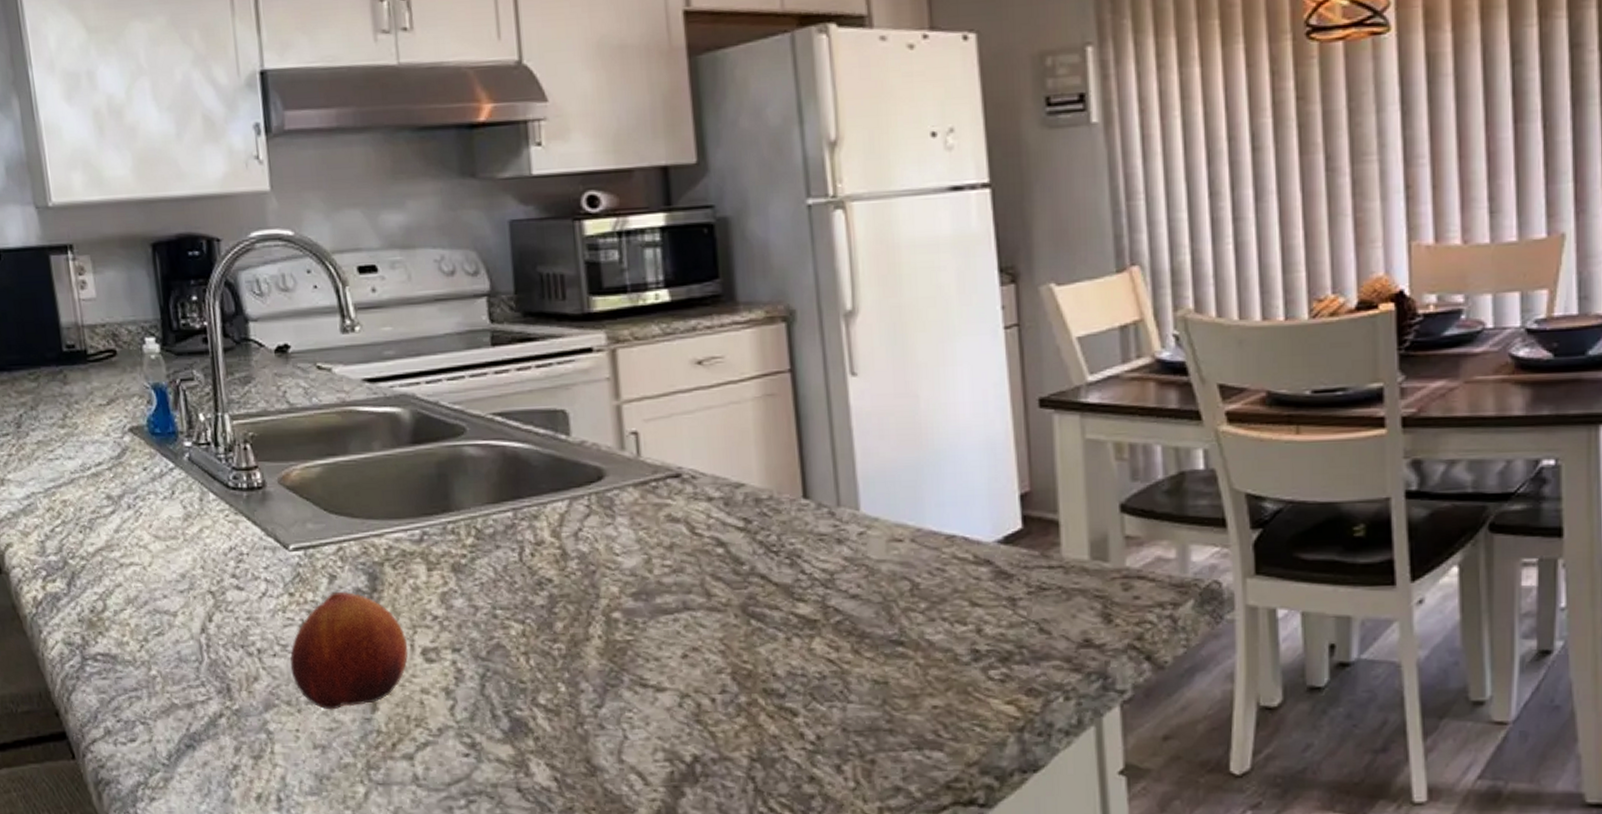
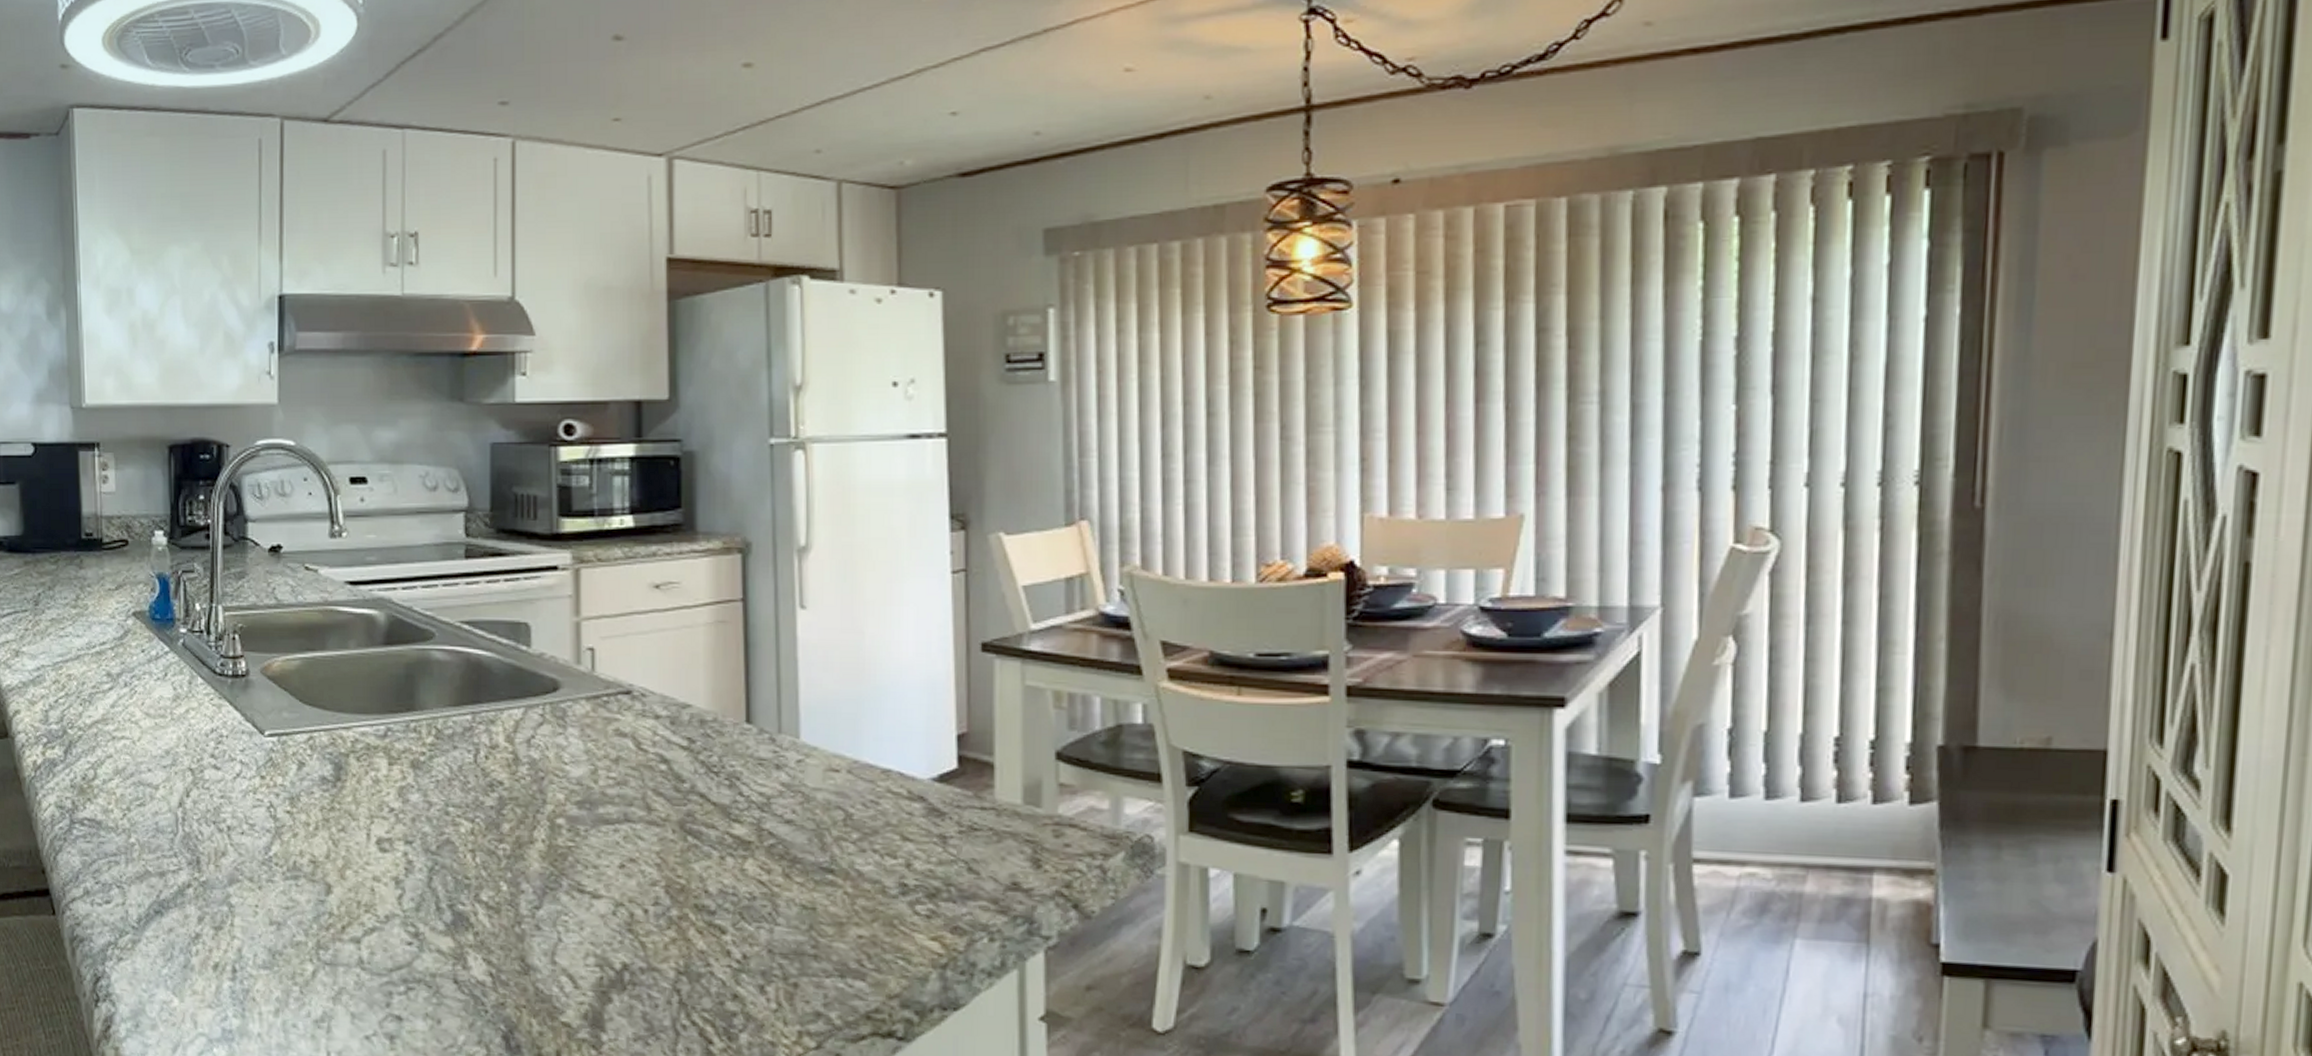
fruit: present [289,591,408,710] -> none [255,778,364,890]

